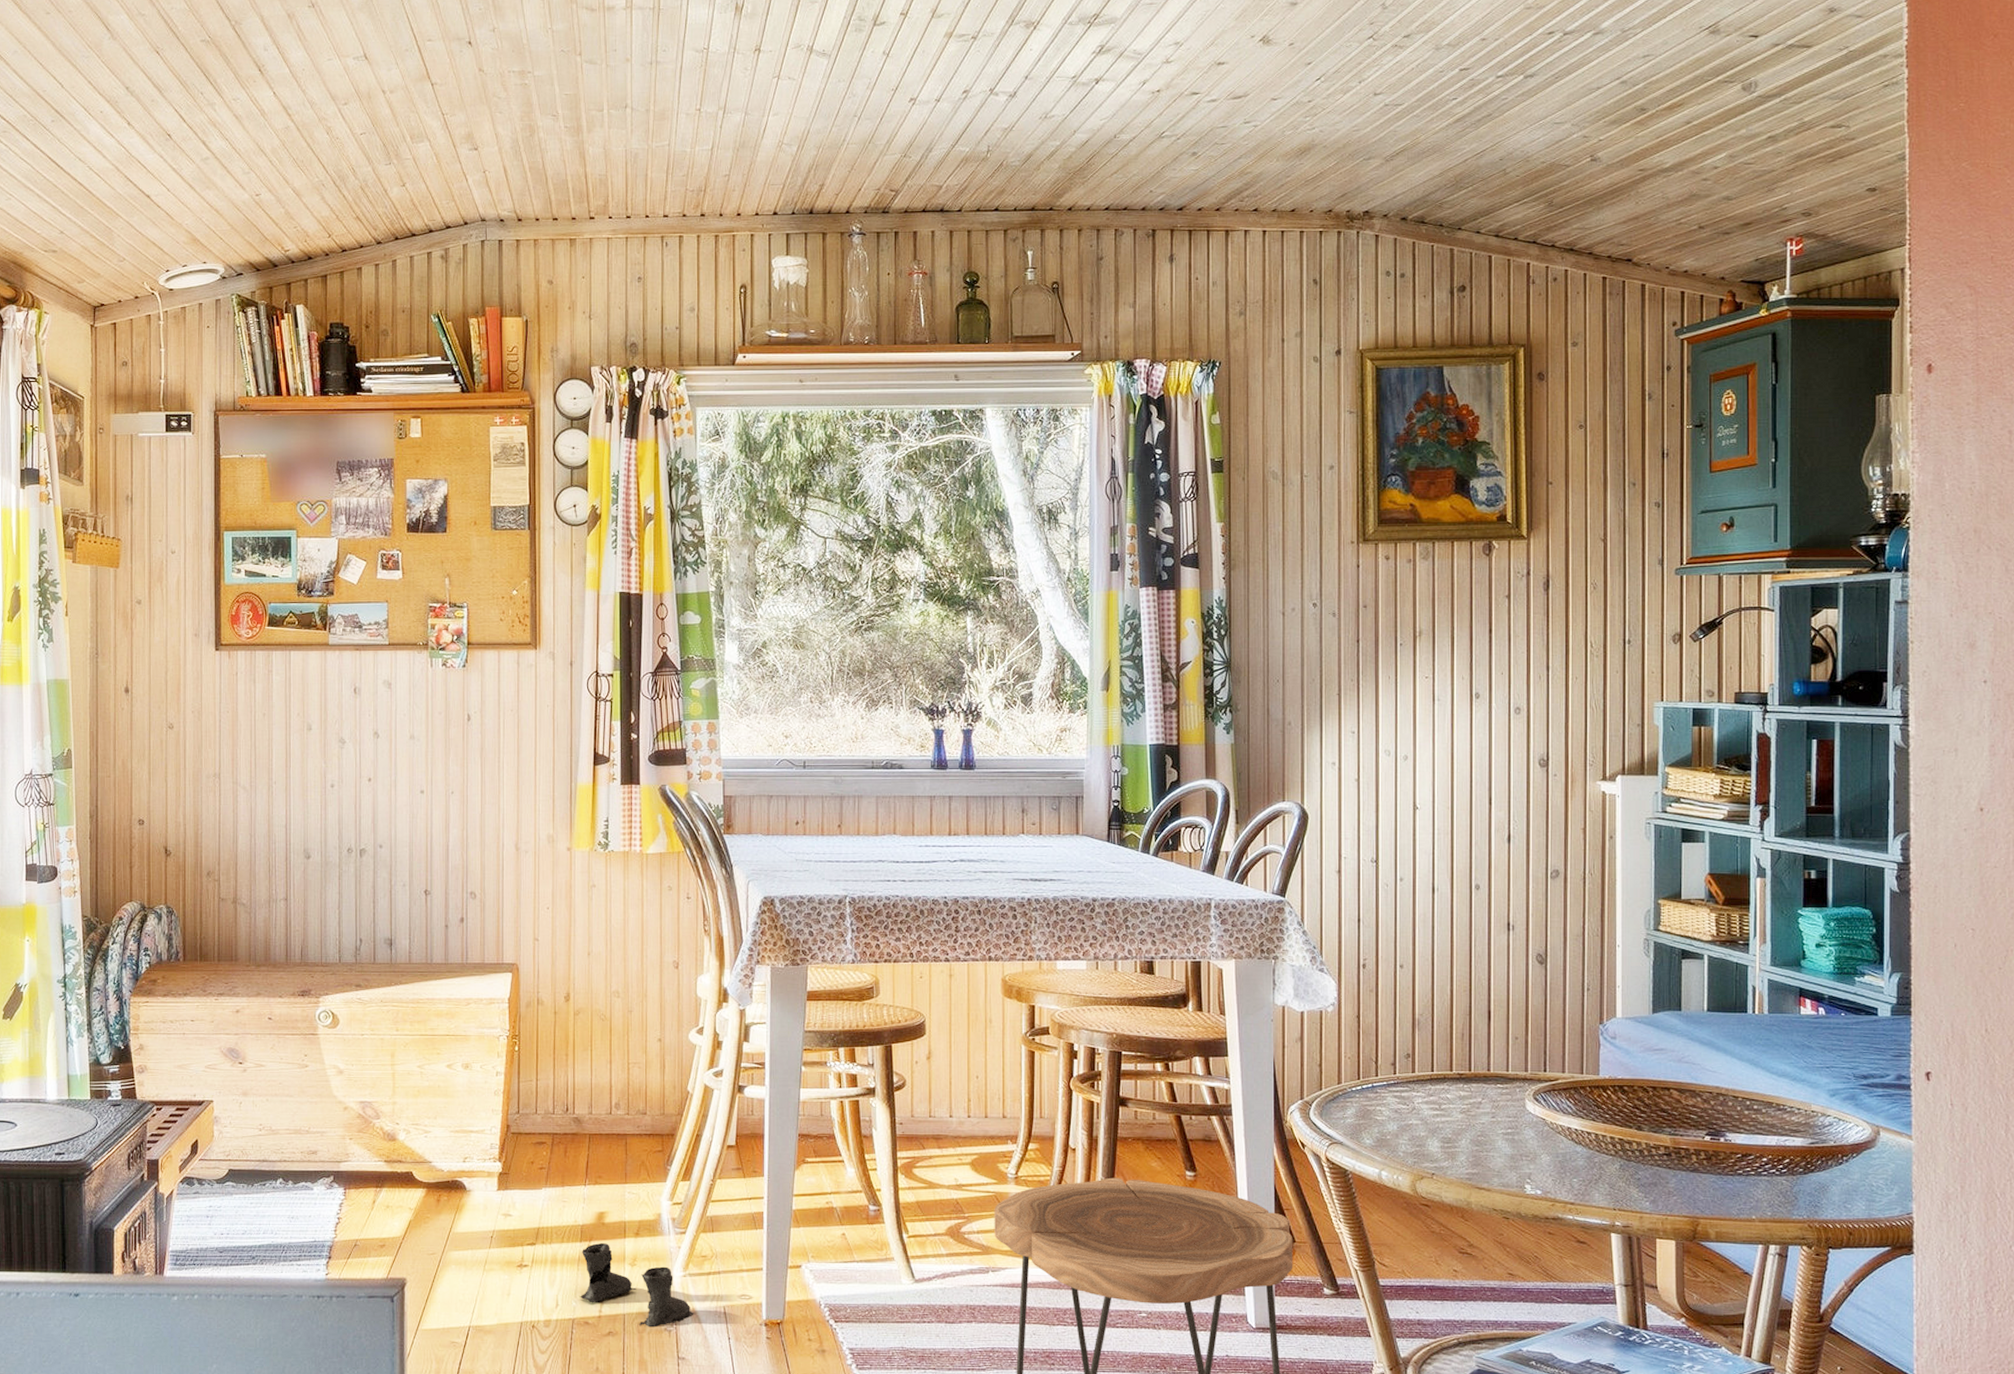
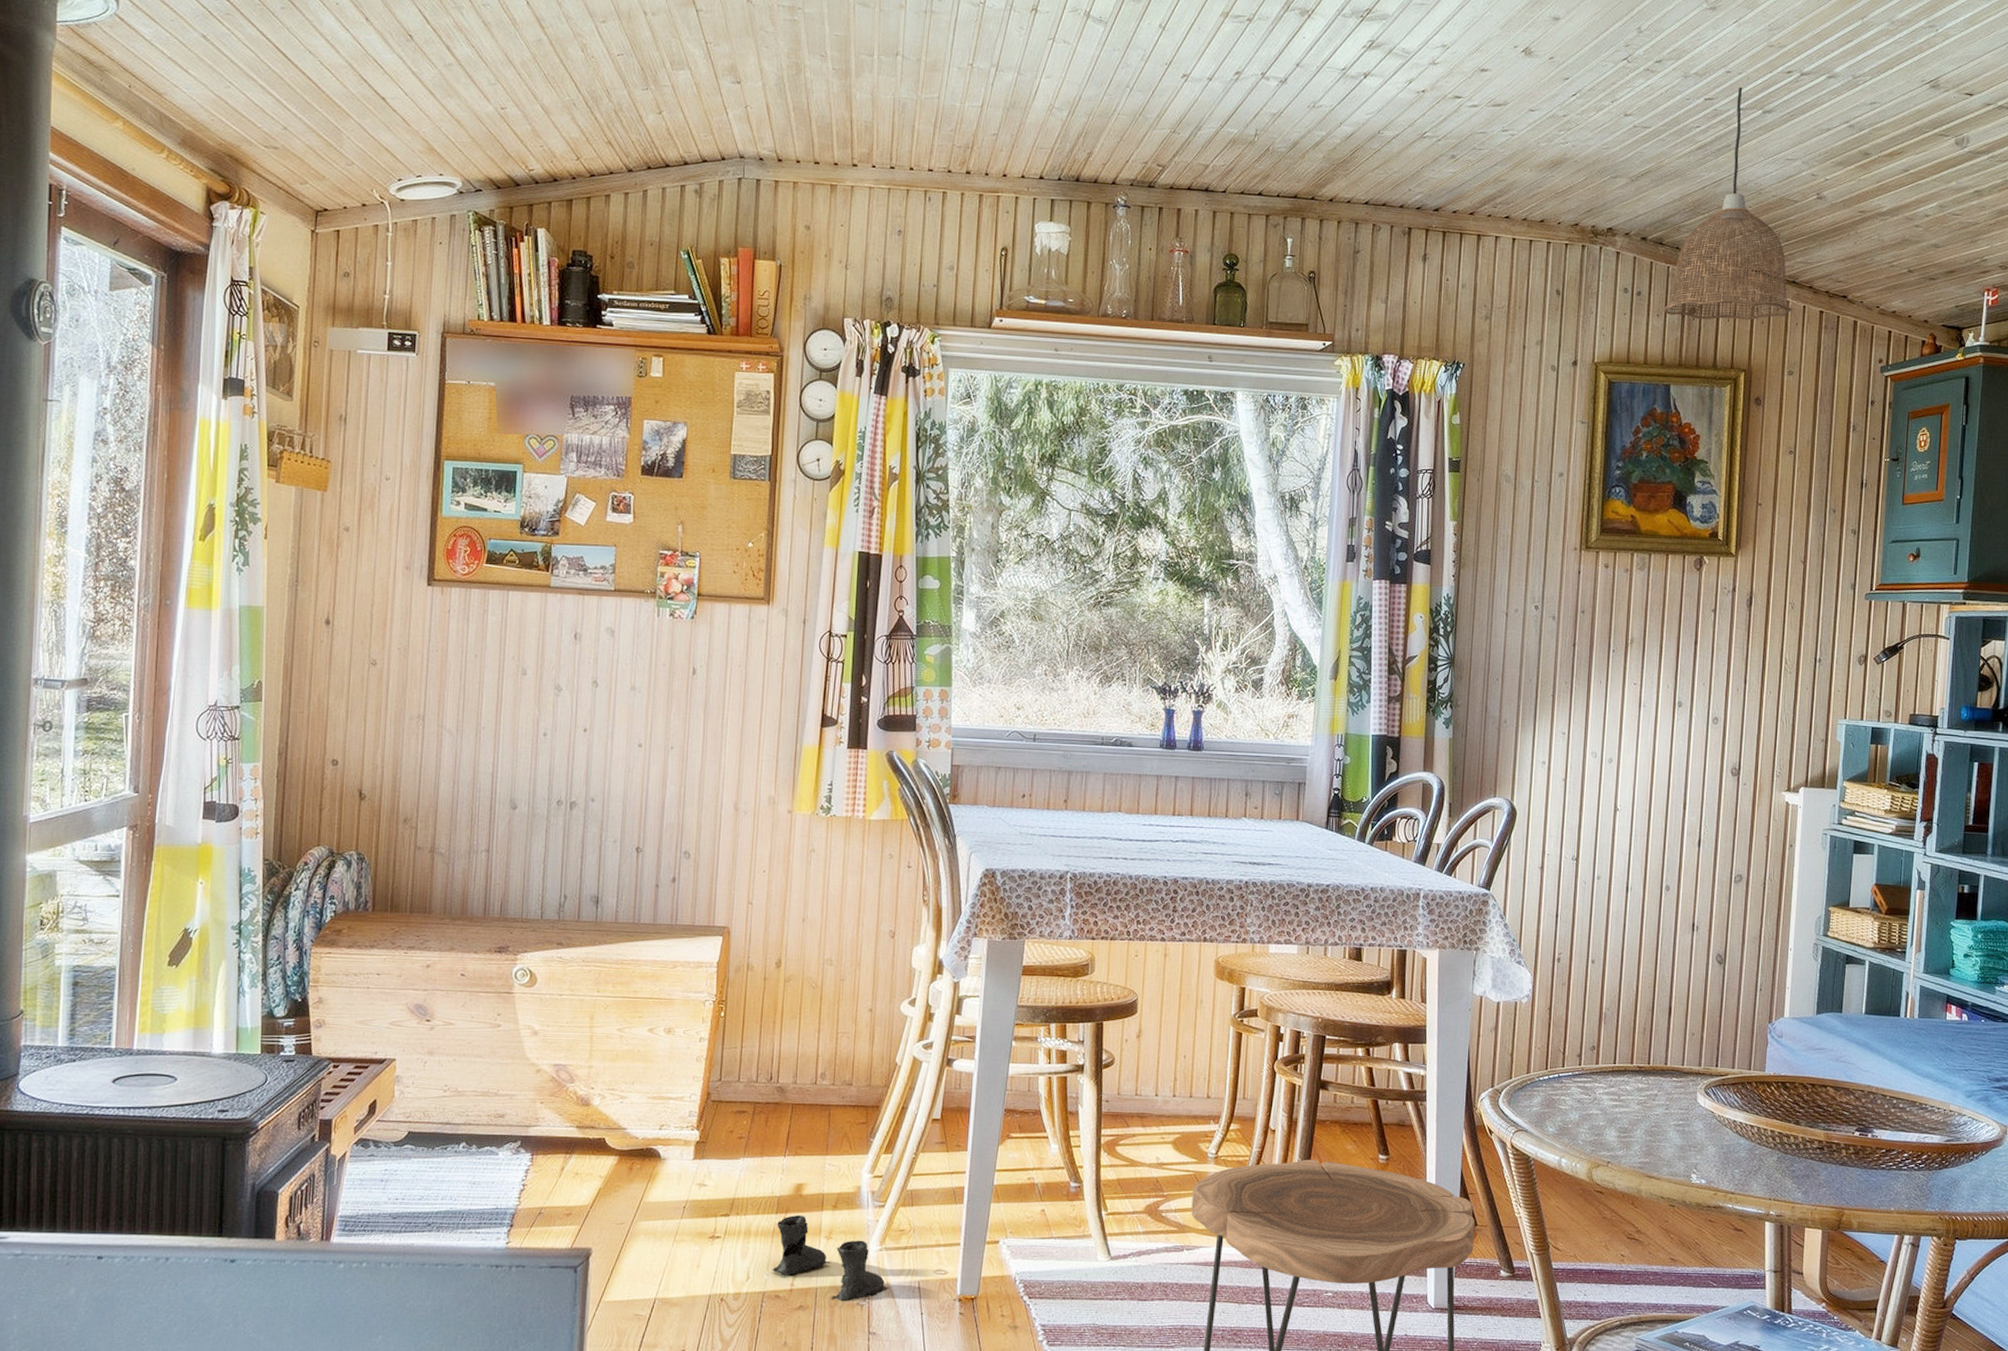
pendant lamp: none [1432,53,1571,297] -> present [1665,87,1792,321]

